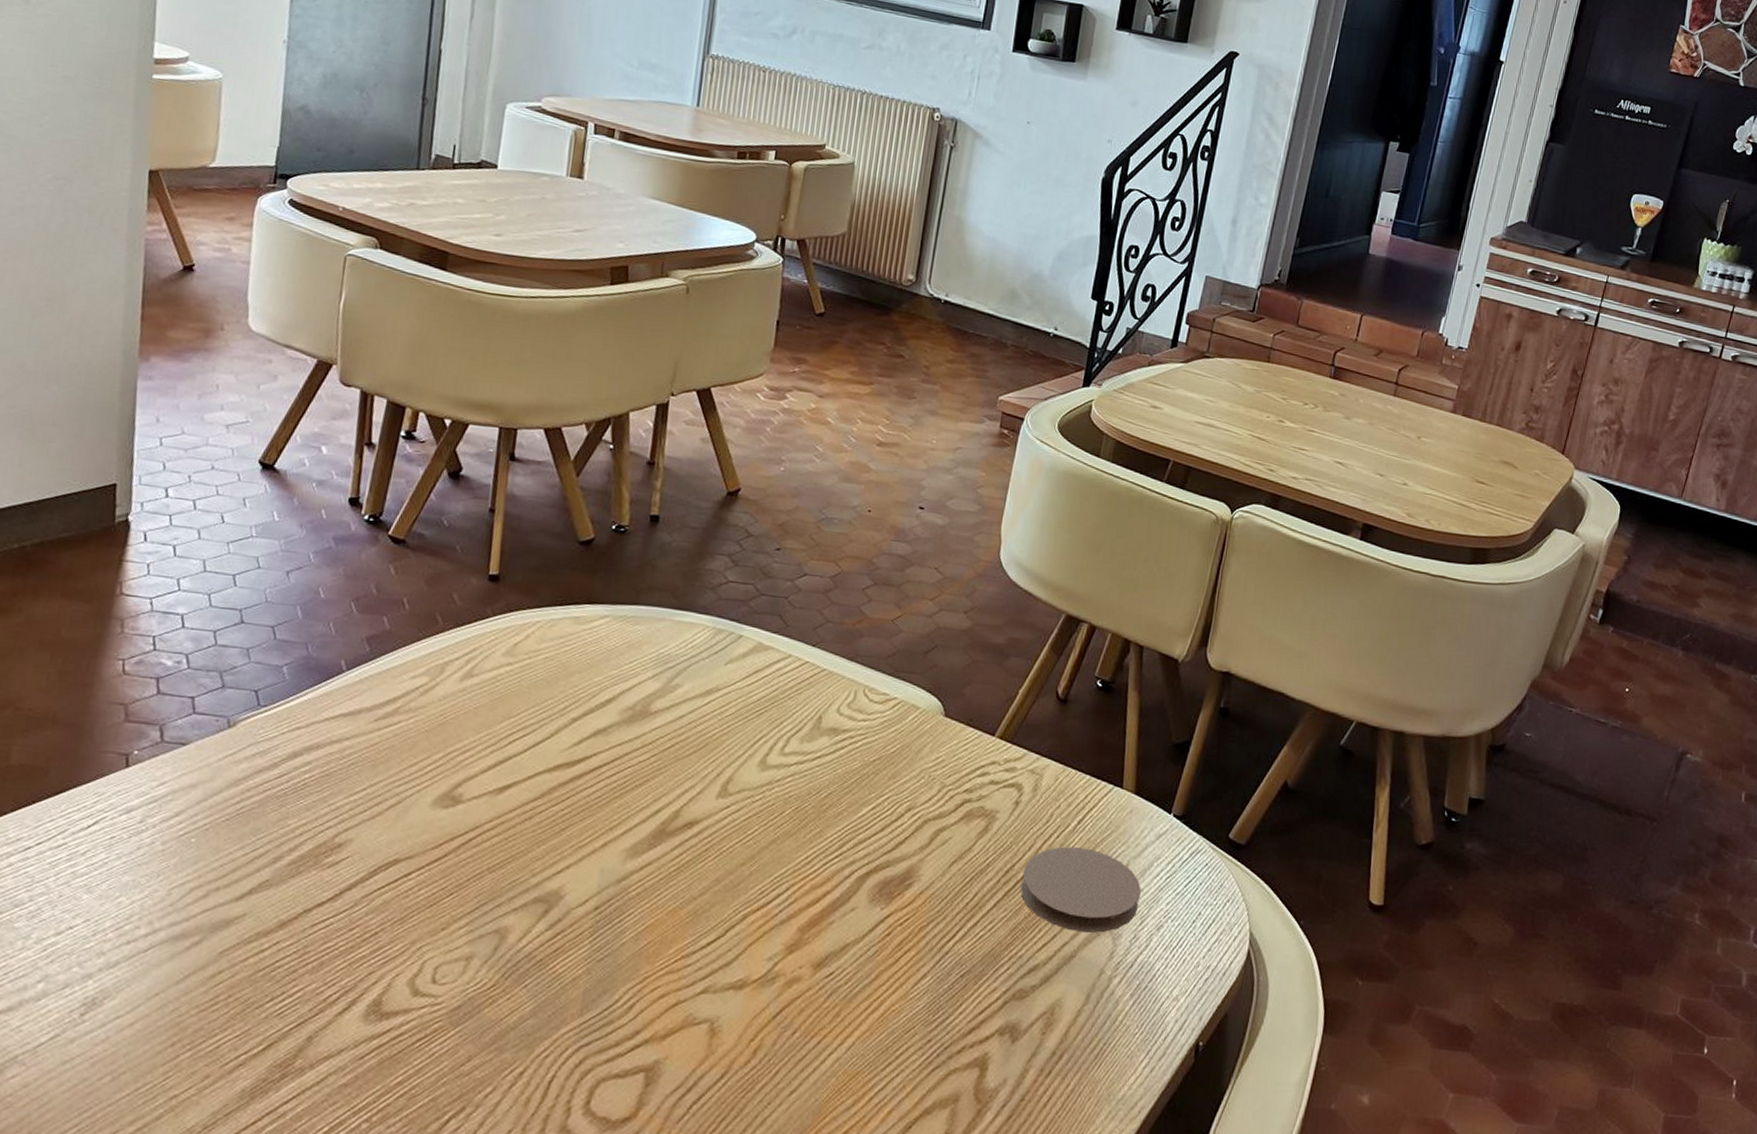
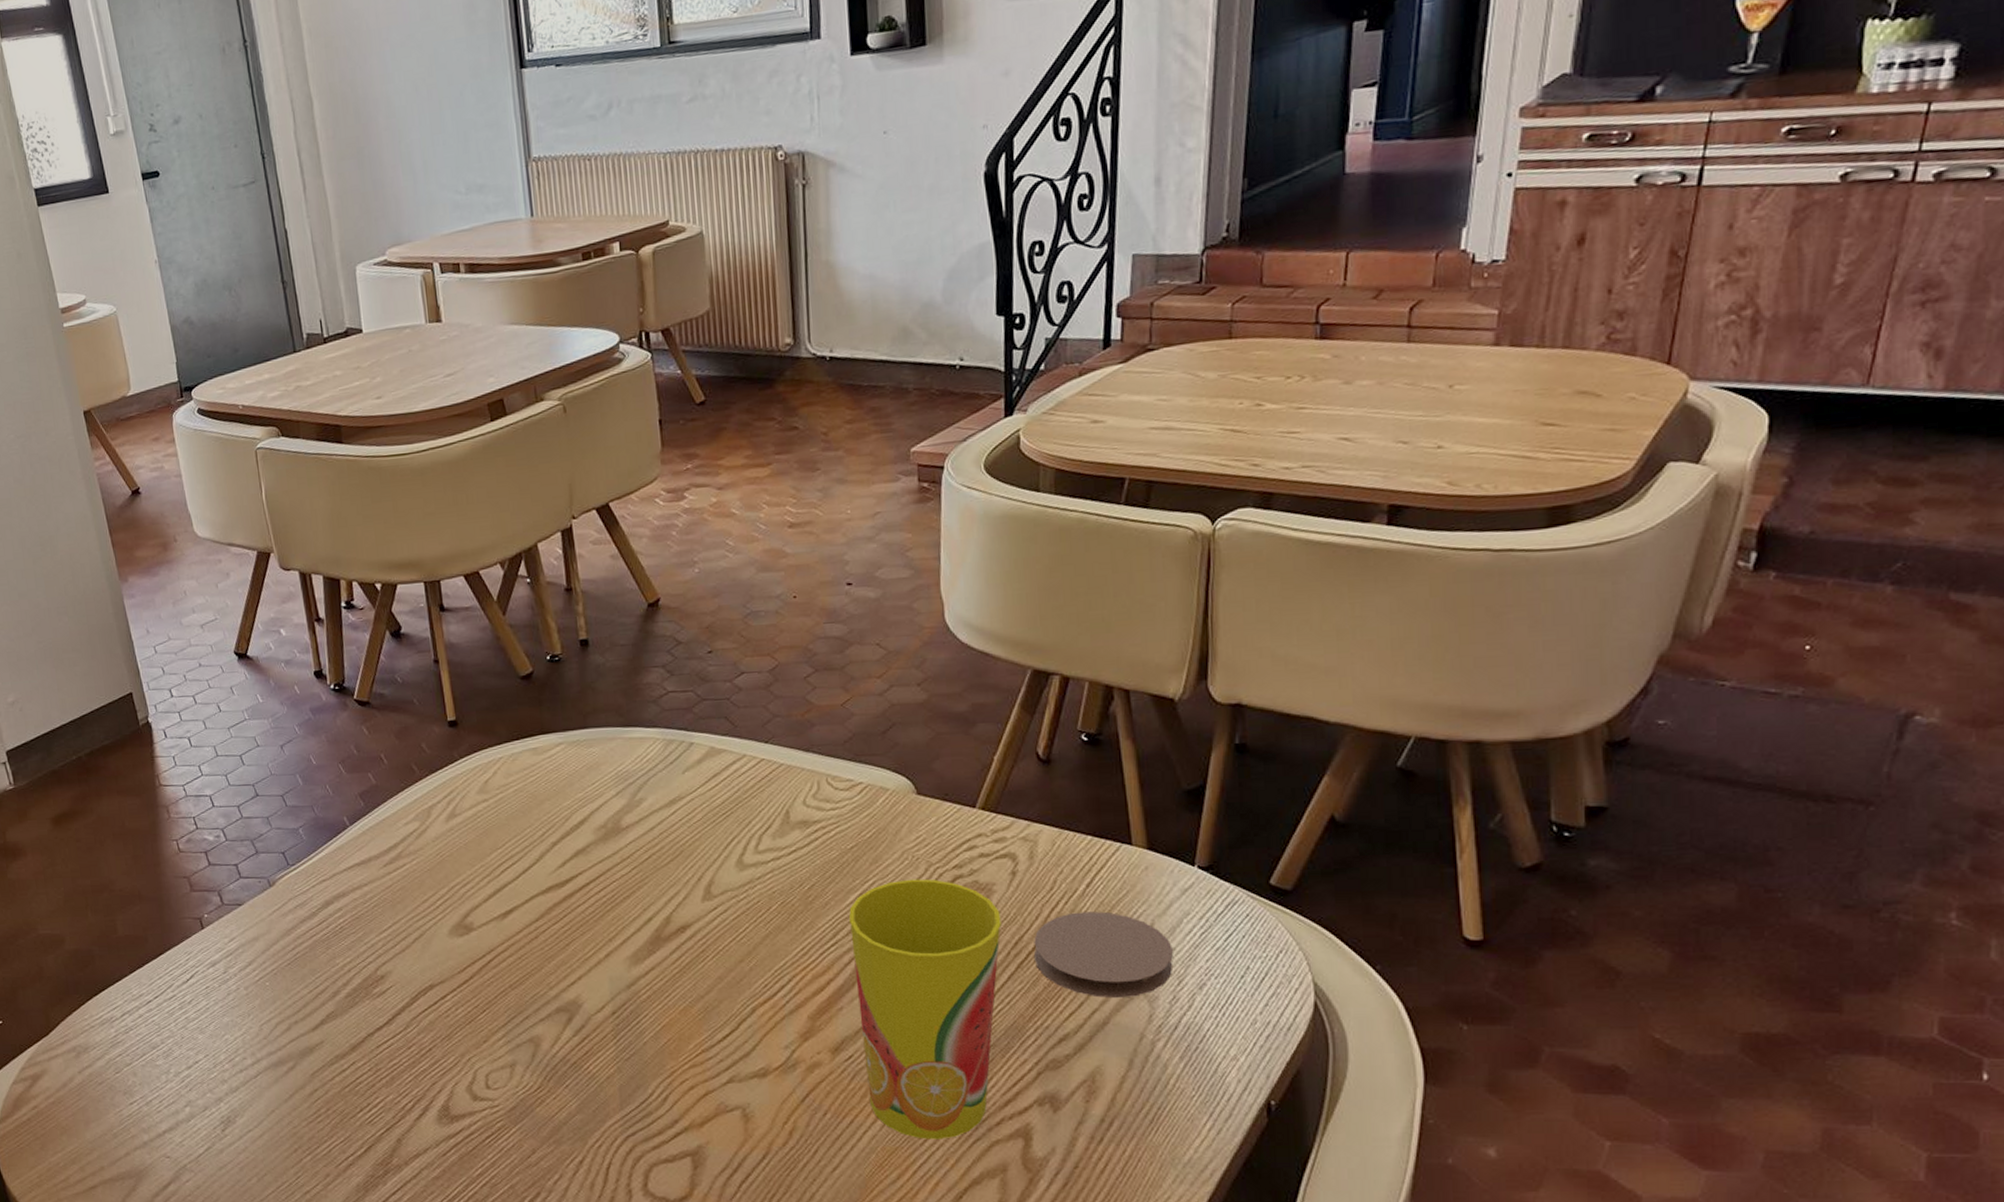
cup: none [840,798,999,1065] -> present [848,879,1001,1139]

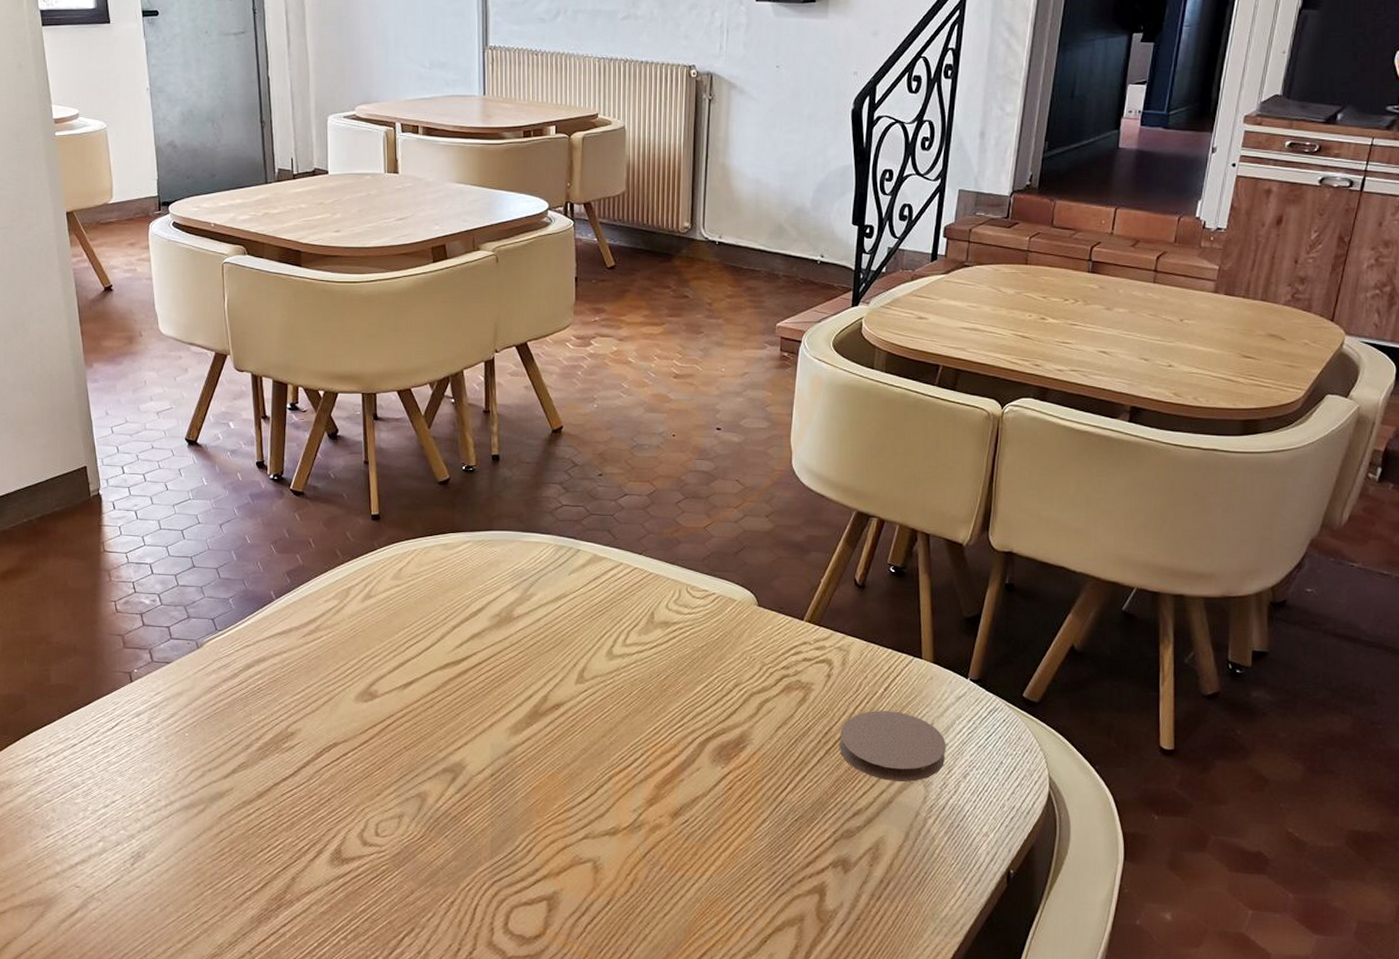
cup: present [848,879,1001,1139] -> none [694,676,816,893]

